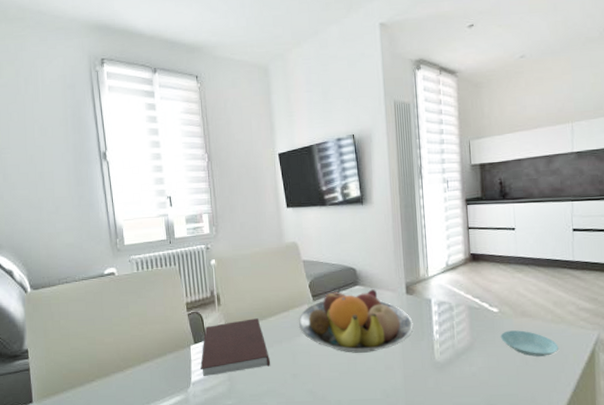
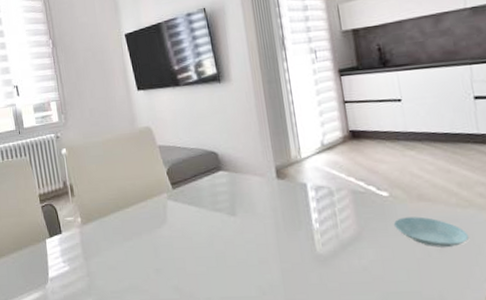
notebook: present [200,318,270,376] -> none [57,209,131,271]
fruit bowl: present [297,287,414,353] -> none [157,173,288,246]

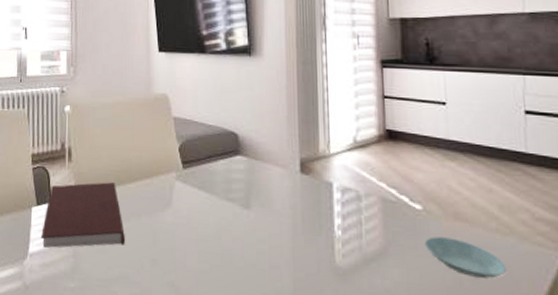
notebook: none [57,209,131,271] -> present [41,182,125,248]

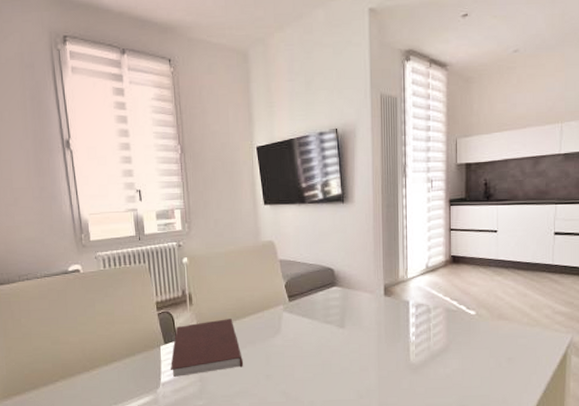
saucer: present [424,236,507,278] -> none [475,333,533,359]

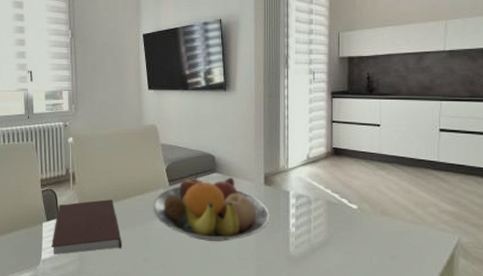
fruit bowl: none [272,288,390,355] -> present [152,173,270,241]

